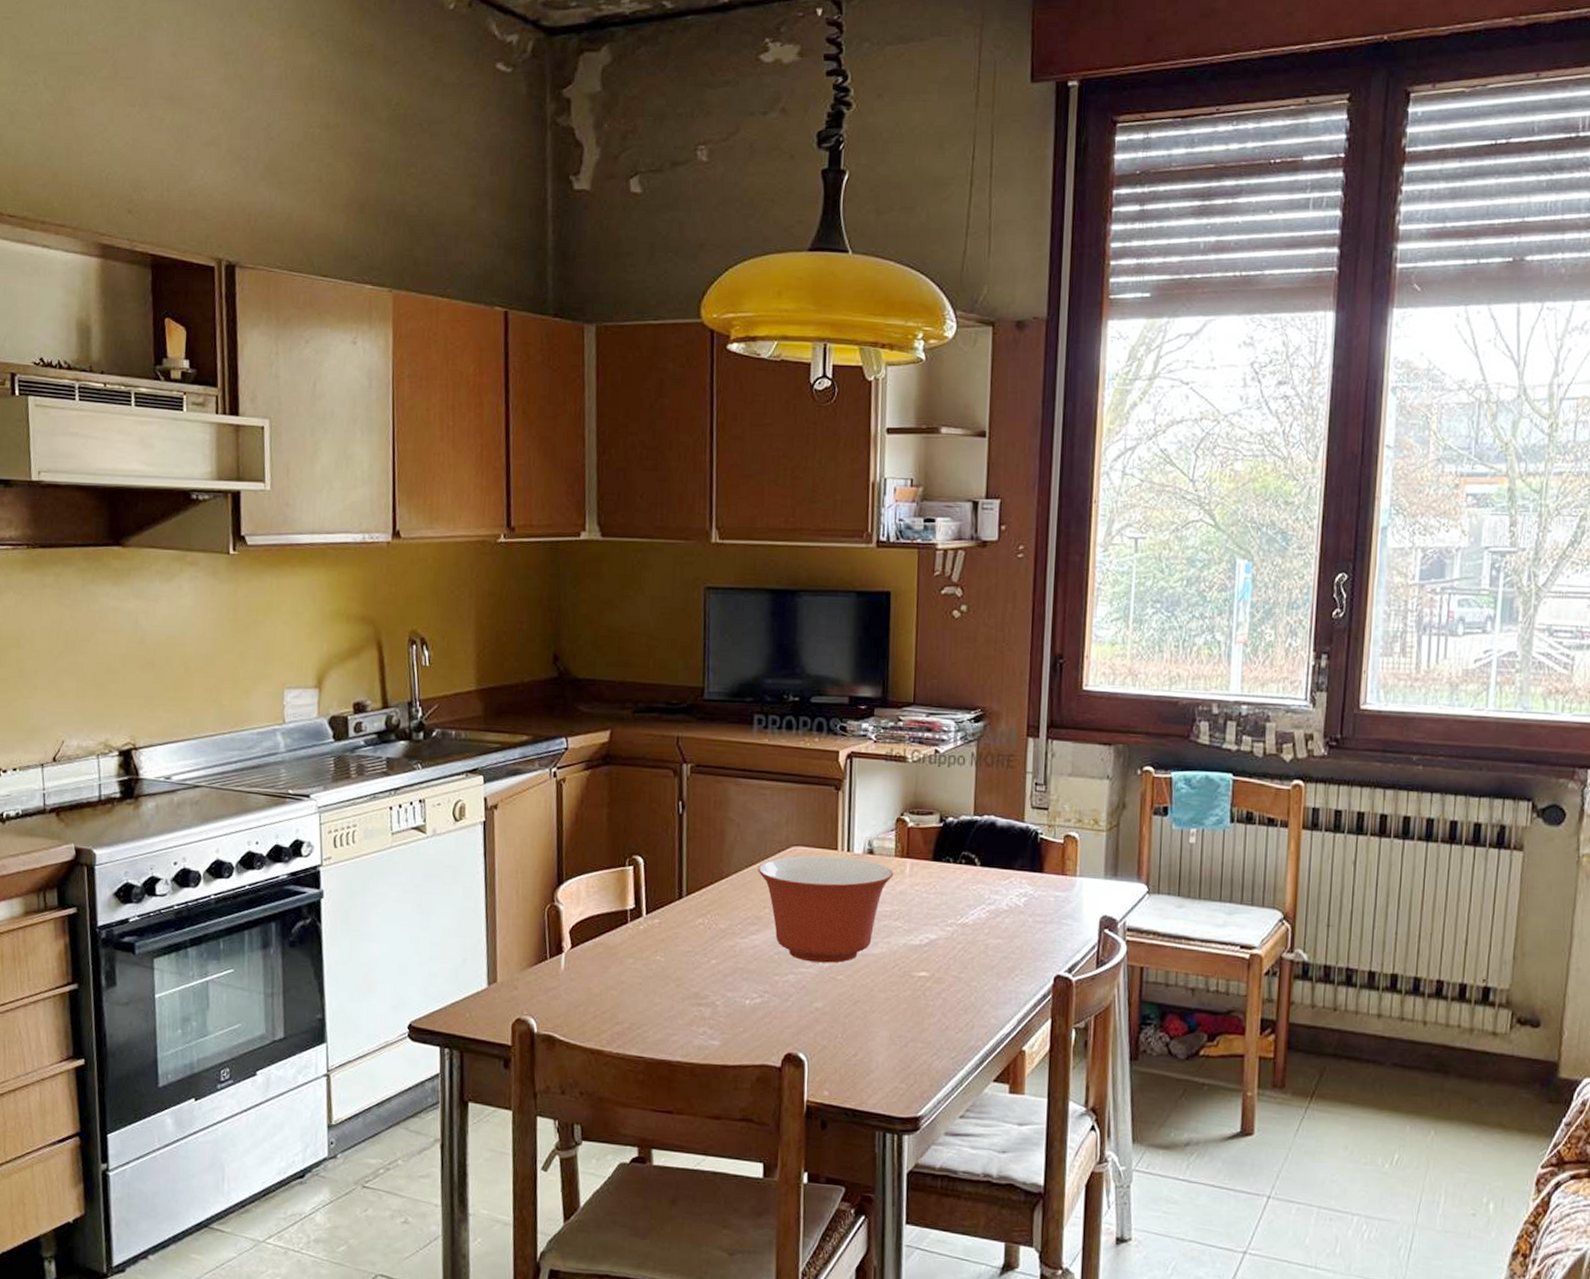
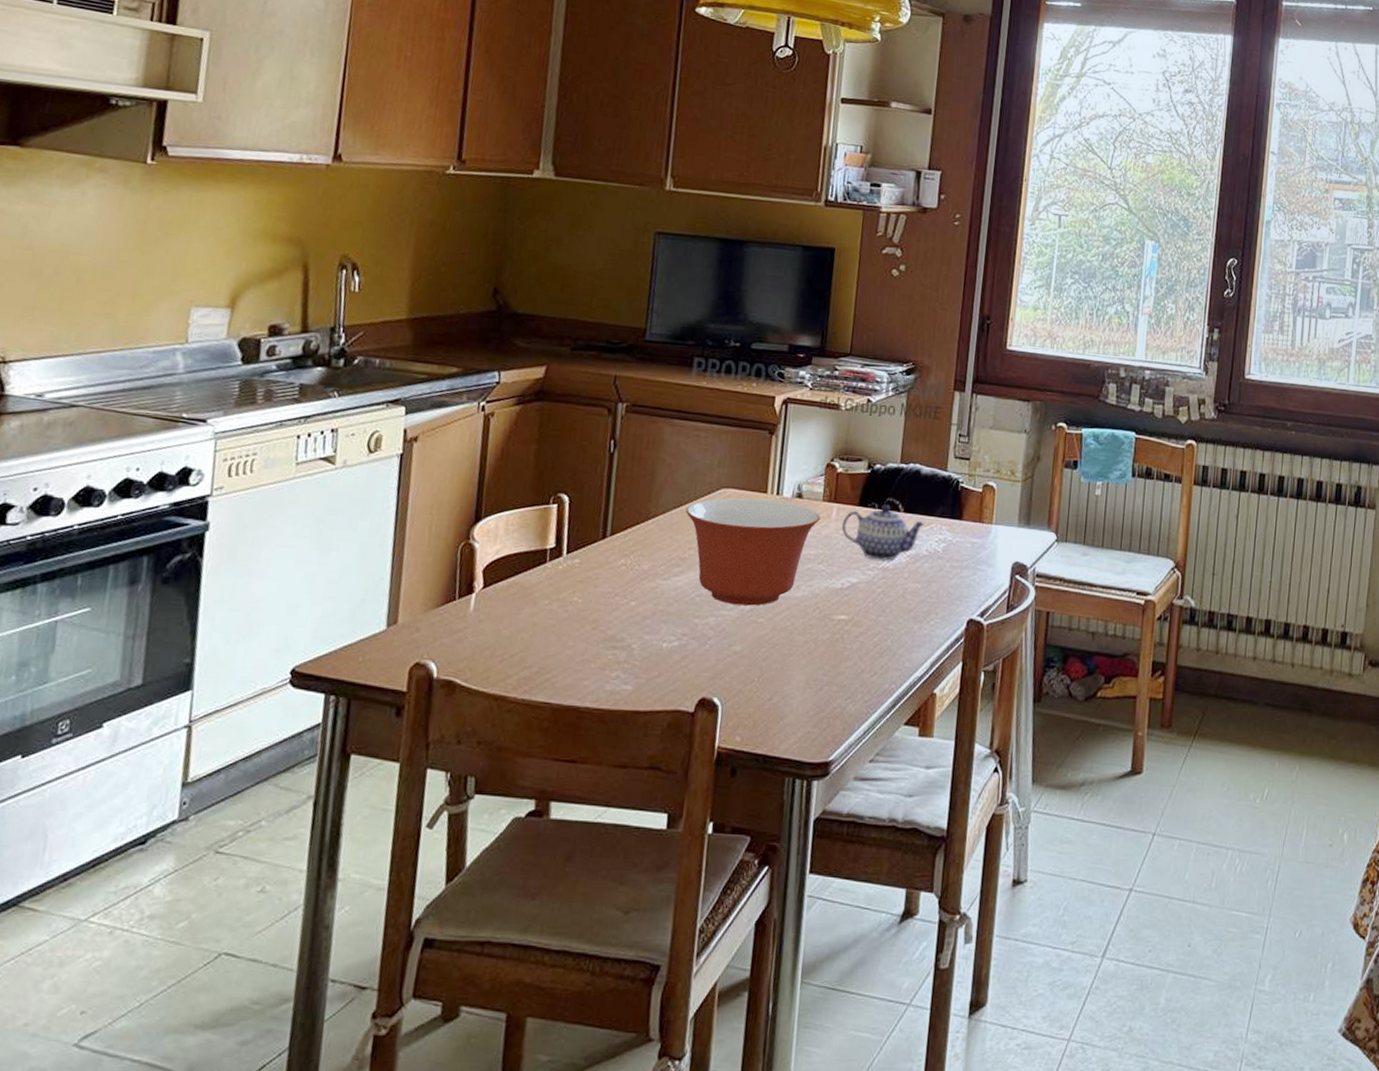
teapot: none [916,858,1004,916] -> present [841,504,925,561]

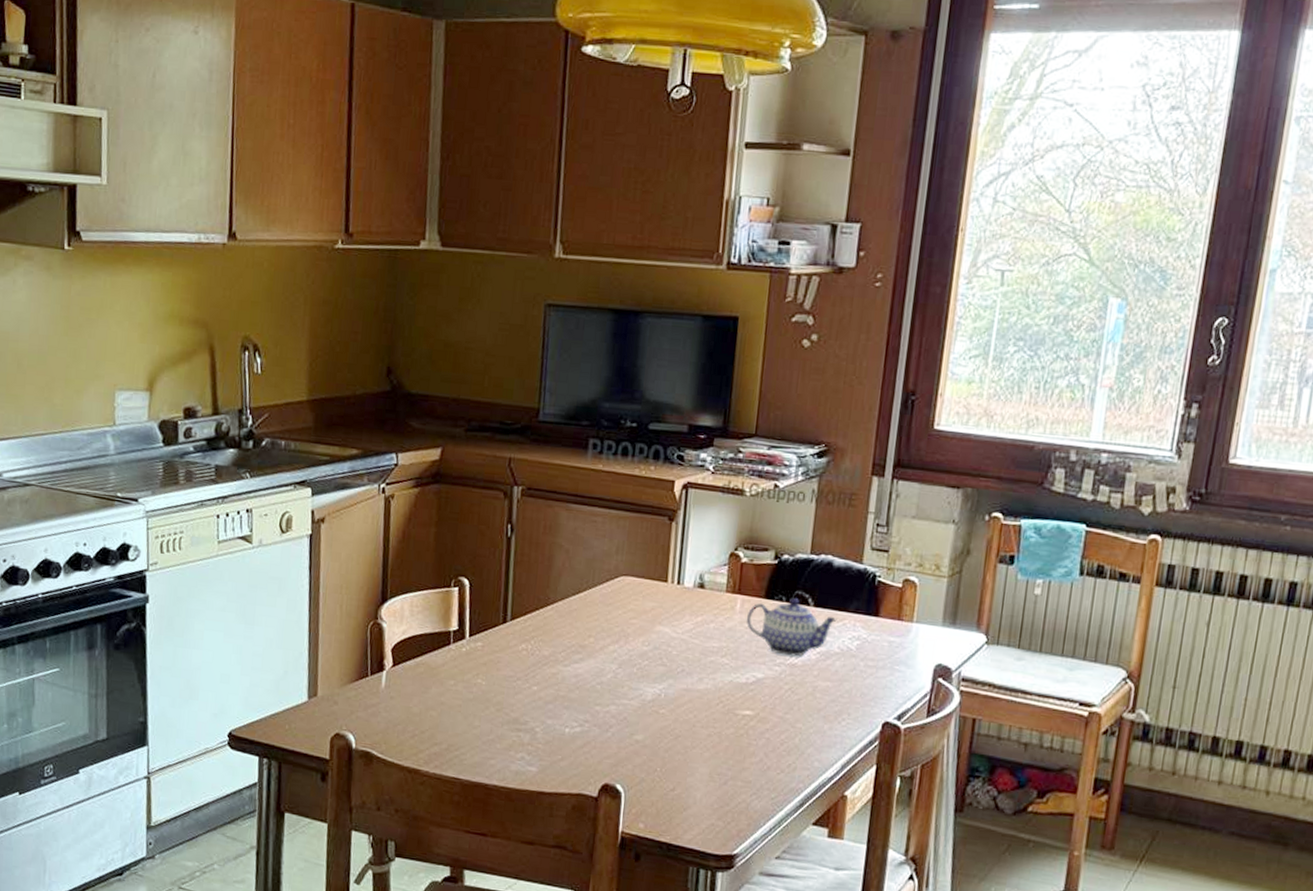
mixing bowl: present [686,498,821,606] -> none [584,586,724,697]

